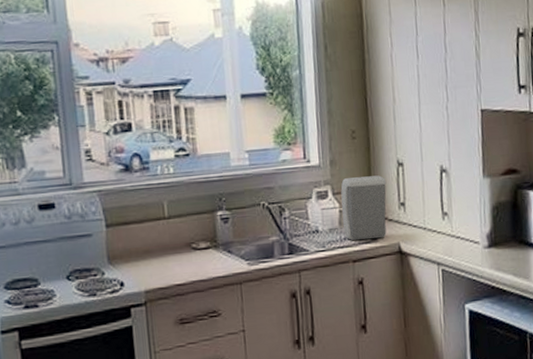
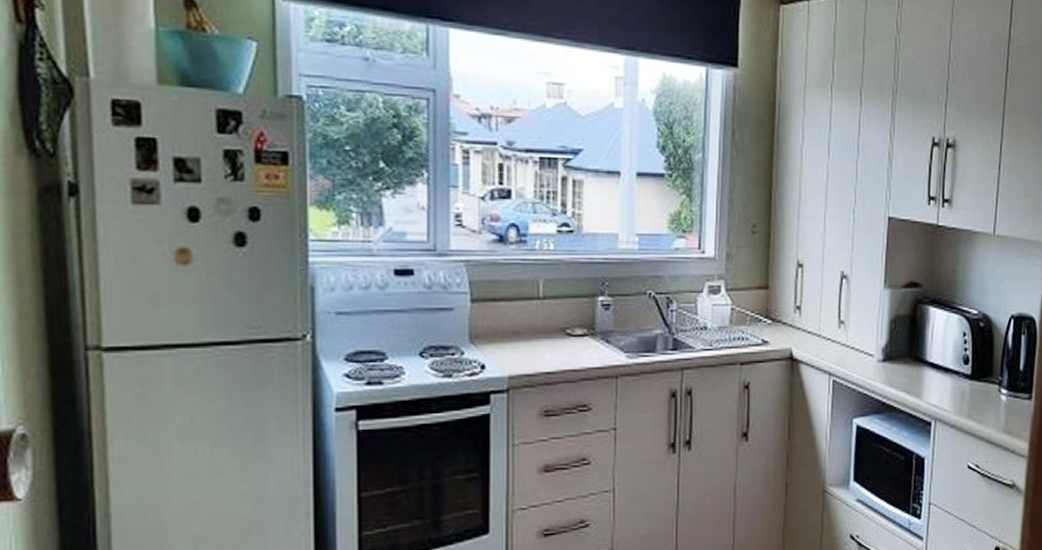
soap dispenser: present [340,175,387,240] -> none [733,274,784,341]

